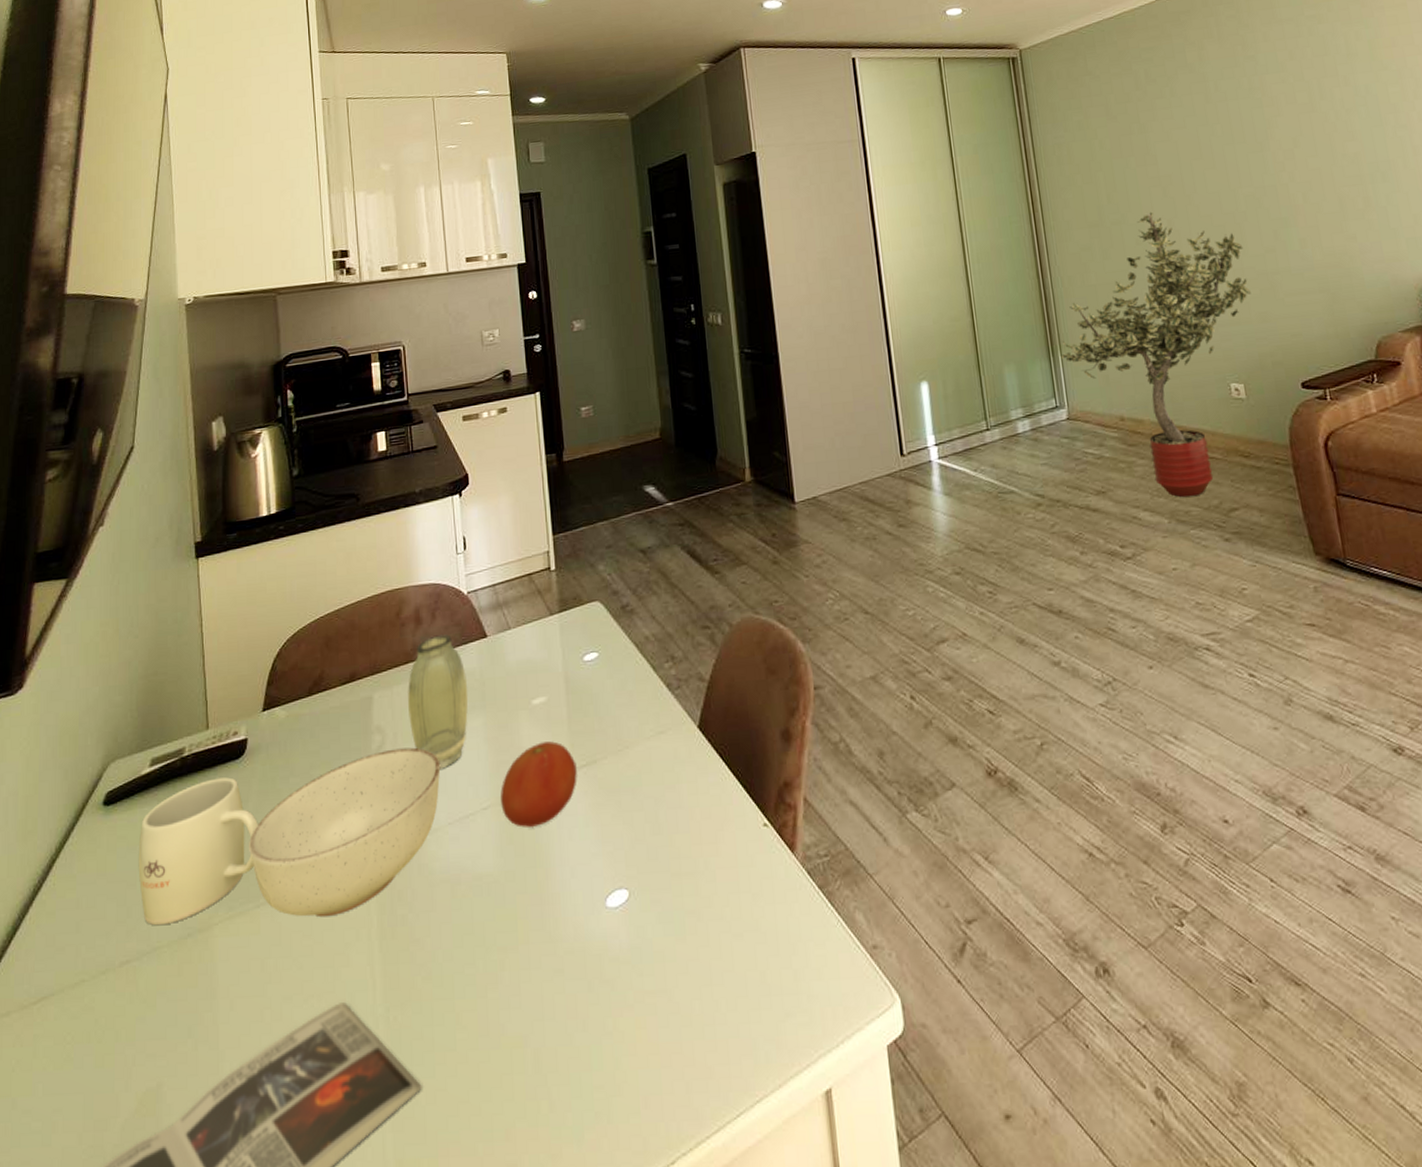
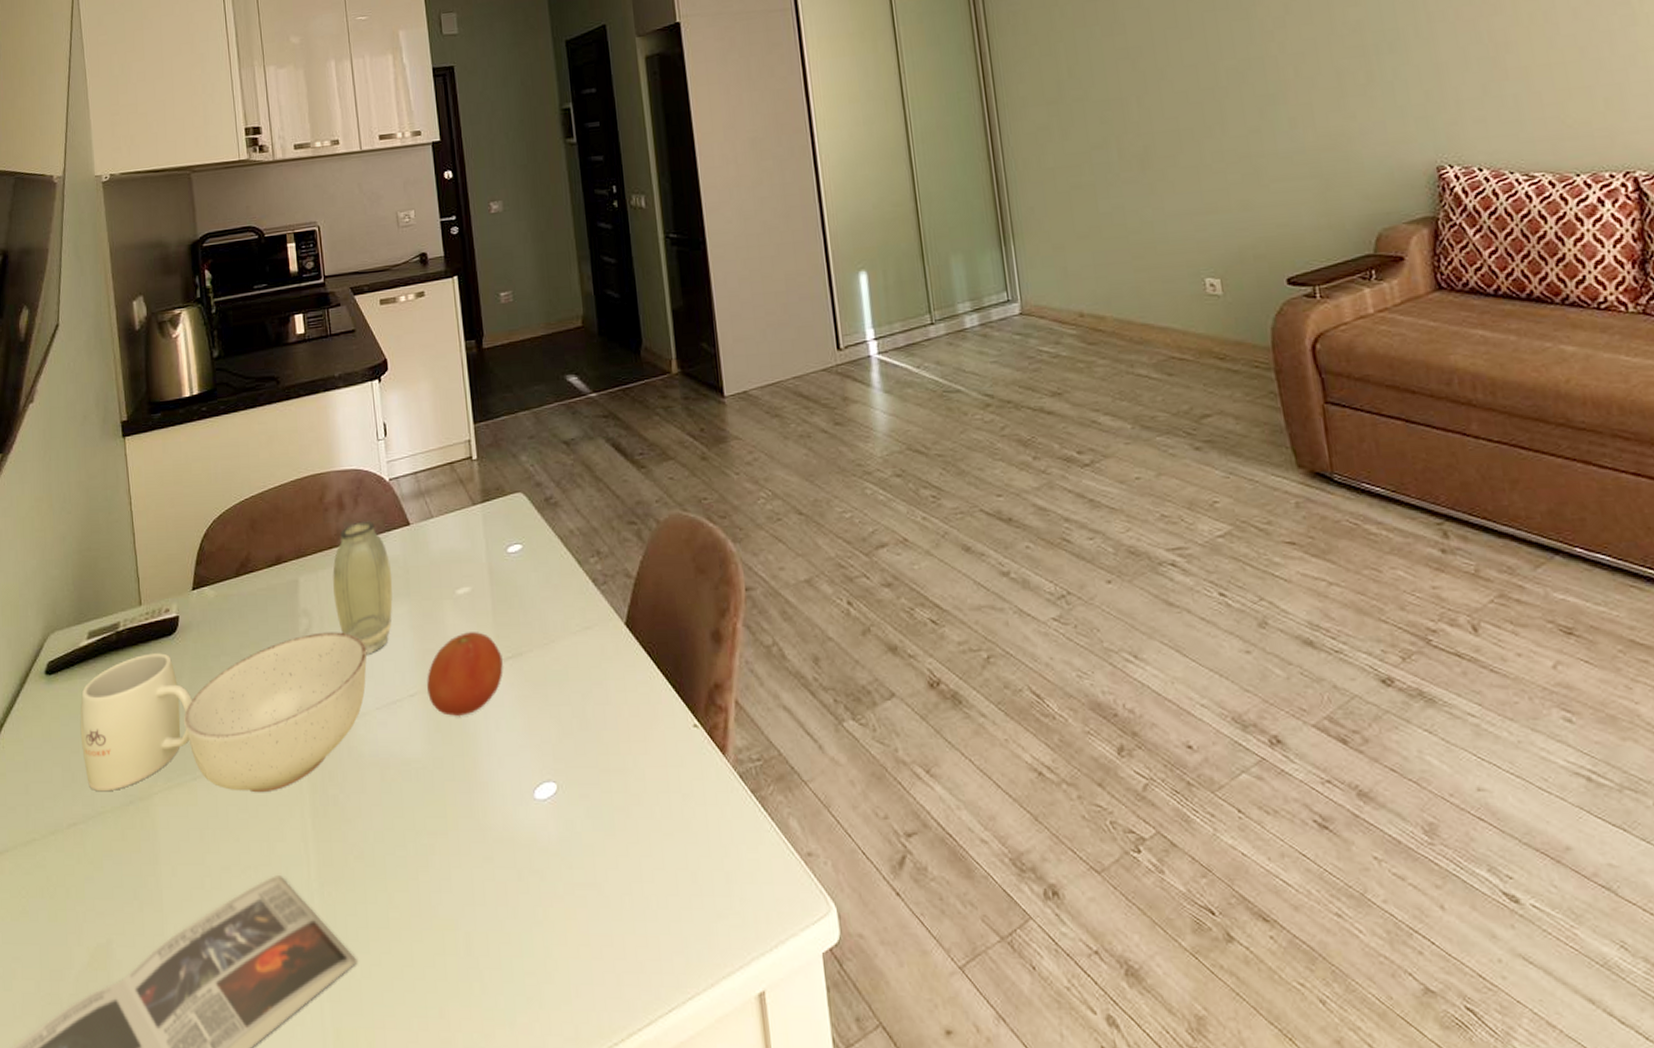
potted tree: present [1060,212,1251,498] -> none [1013,87,1231,402]

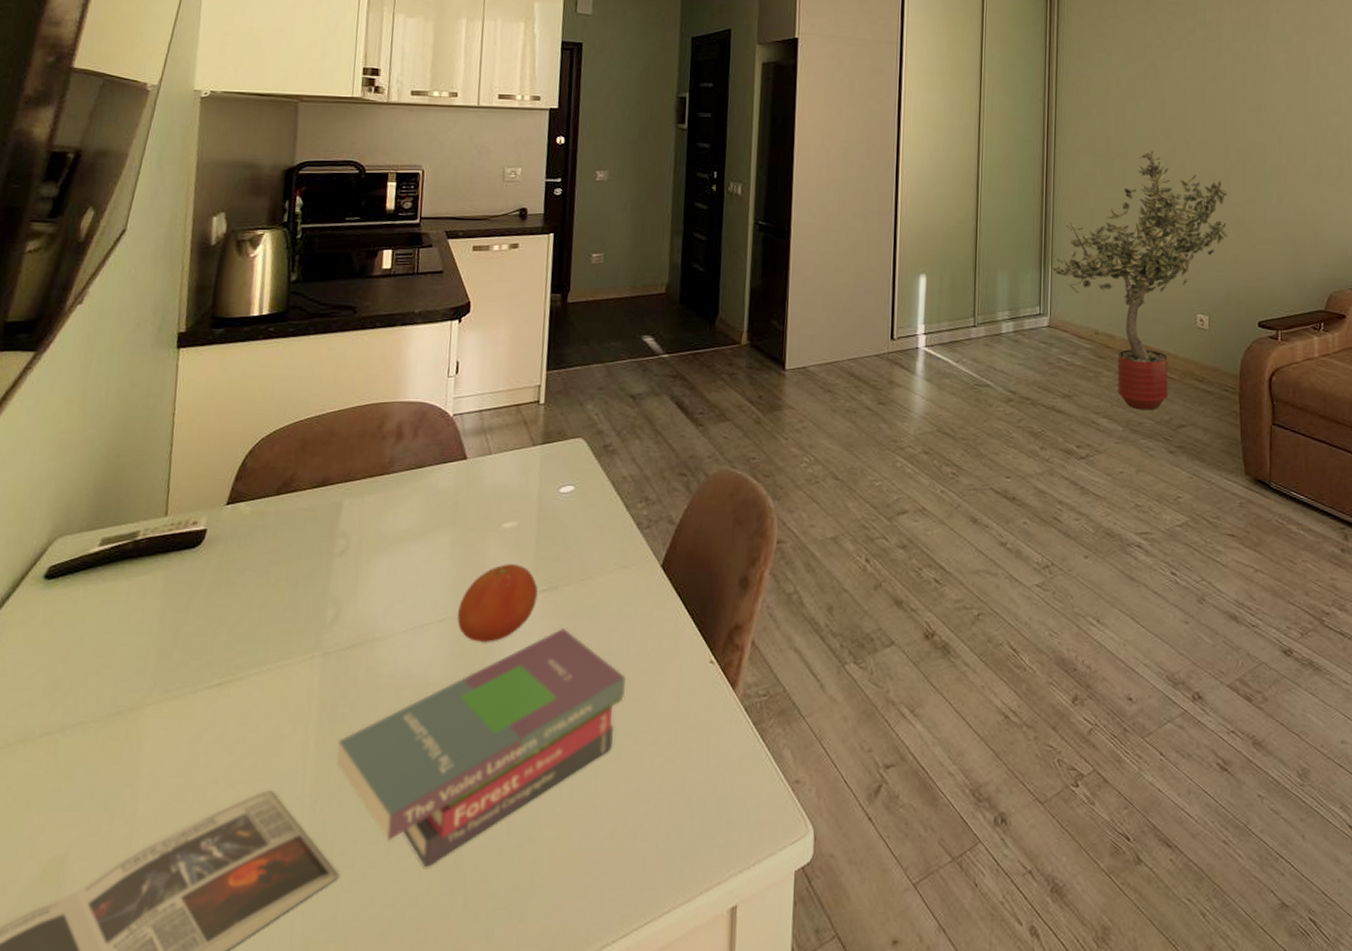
mug: present [80,653,192,792] -> none [72,564,206,701]
bowl: present [183,632,367,793] -> none [192,555,403,708]
vase: present [332,521,393,655] -> none [376,452,441,579]
books: none [333,696,609,951] -> present [336,627,627,867]
potted tree: none [1013,87,1231,402] -> present [1051,150,1228,410]

